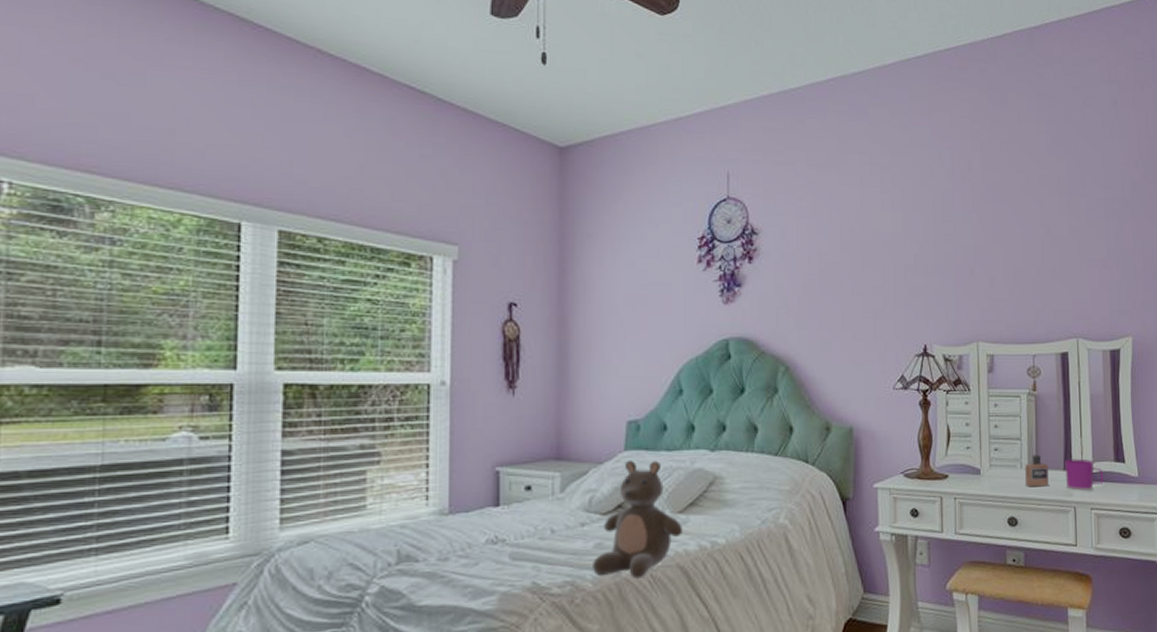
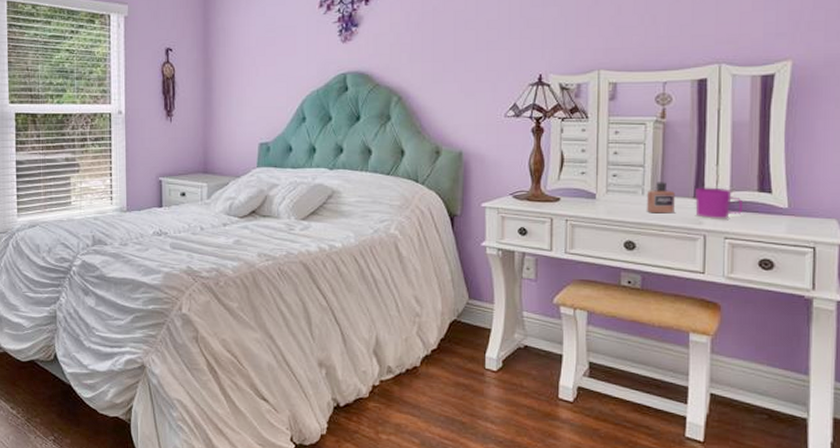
stuffed bear: present [593,460,684,579] -> none [233,175,306,270]

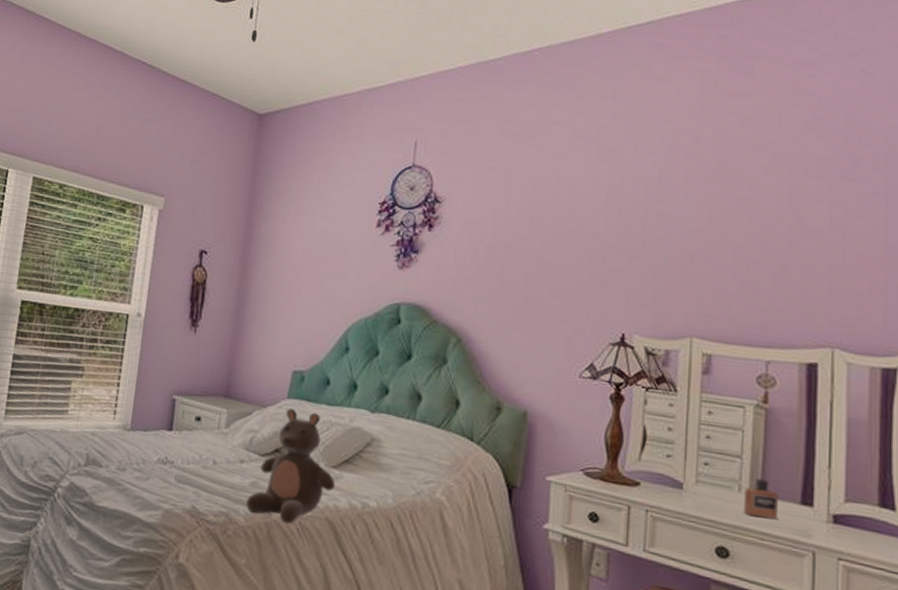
stuffed bear: none [233,175,306,270] -> present [246,408,336,524]
mug: present [695,187,742,219] -> none [802,491,860,536]

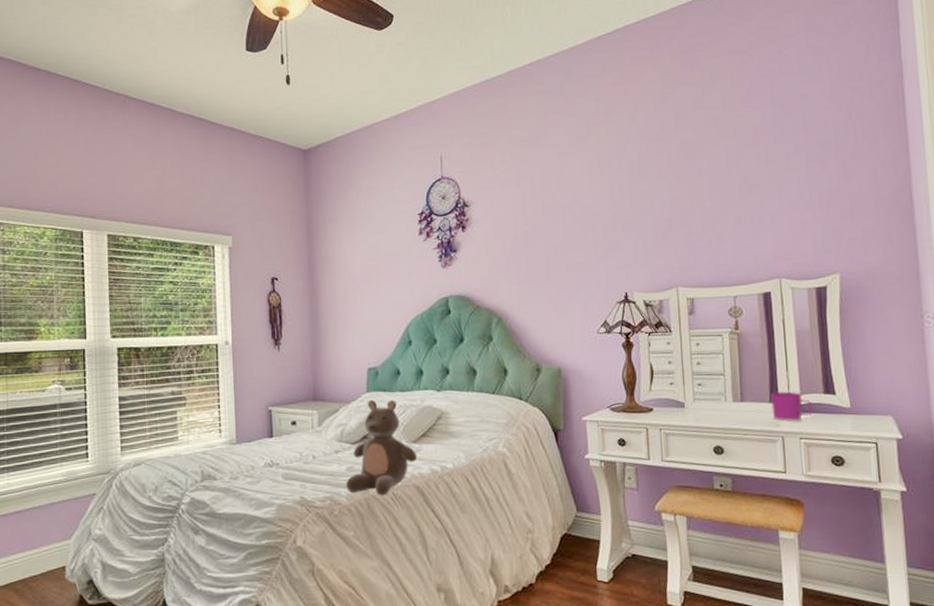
perfume: present [743,478,778,520] -> none [729,388,755,419]
mug: none [802,491,860,536] -> present [771,391,812,422]

